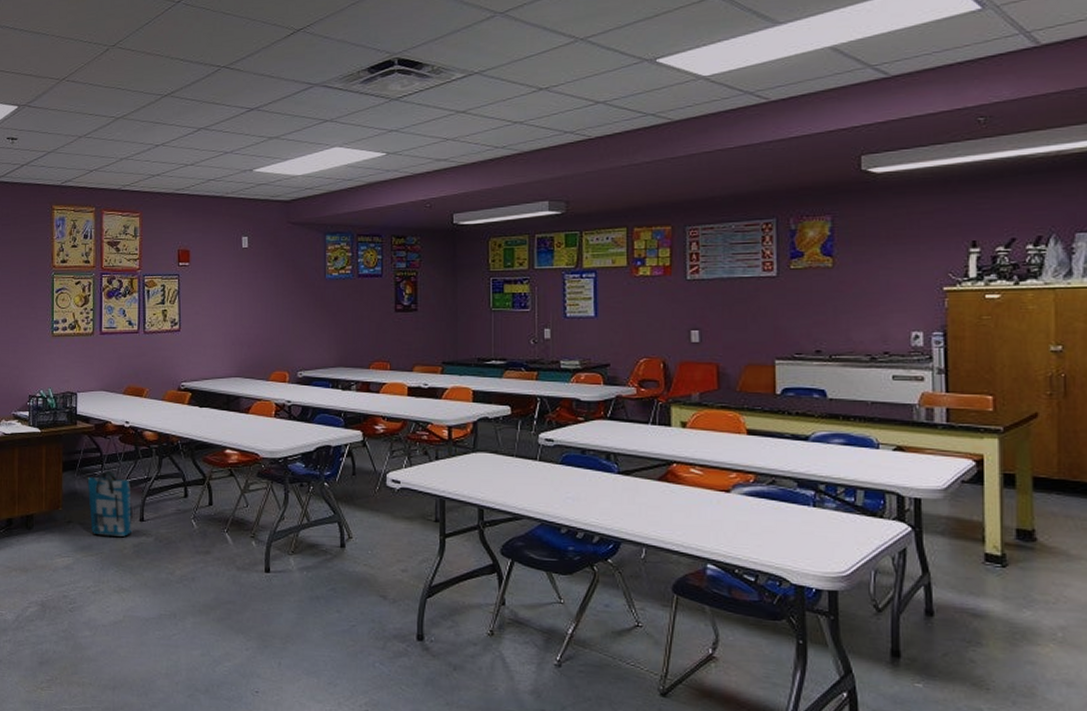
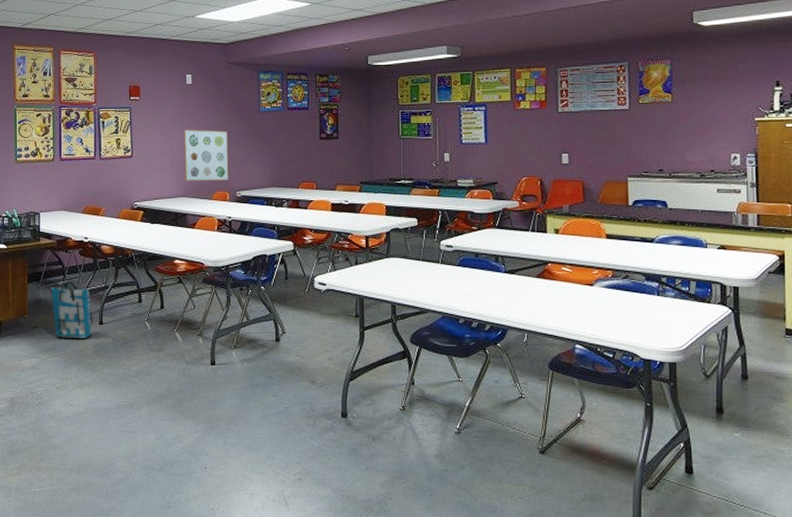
wall art: none [238,299,289,359] -> present [184,129,229,181]

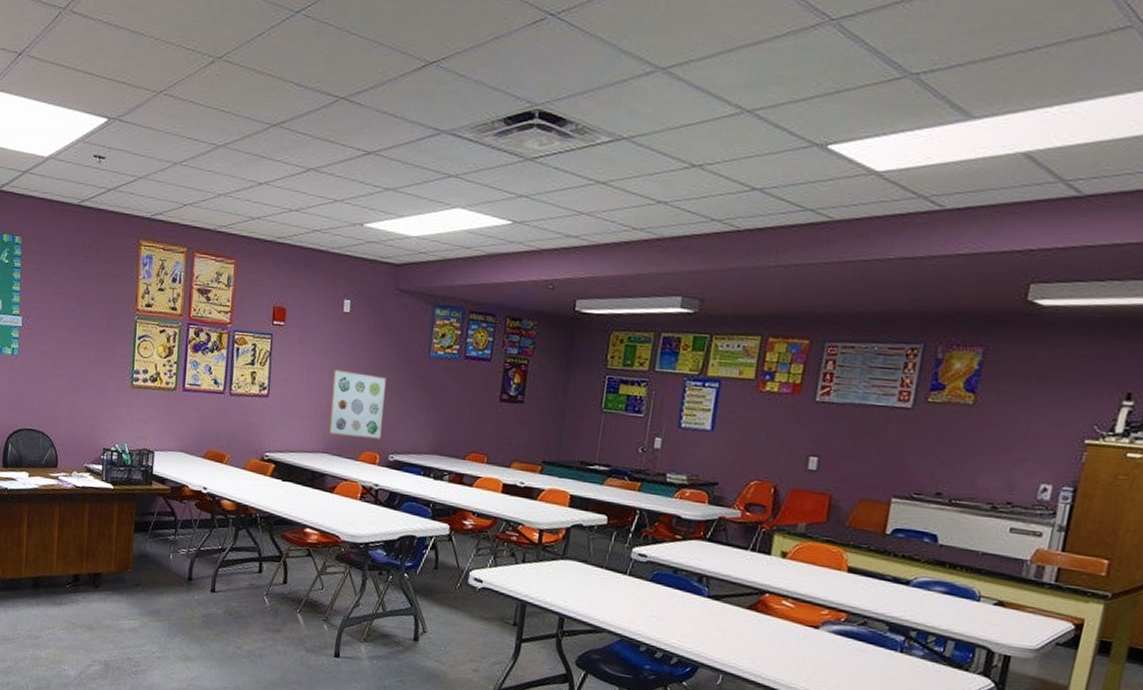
tote bag: present [50,280,93,338] -> none [159,536,204,606]

